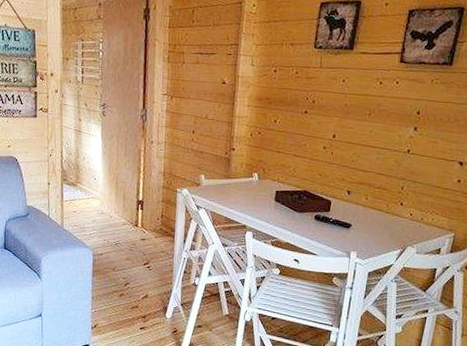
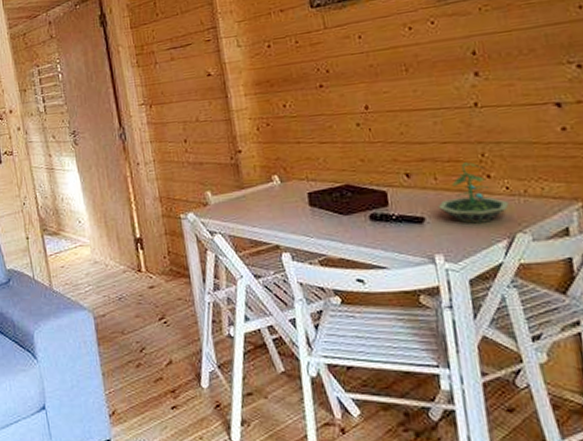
terrarium: none [362,191,409,236] -> present [437,162,509,224]

